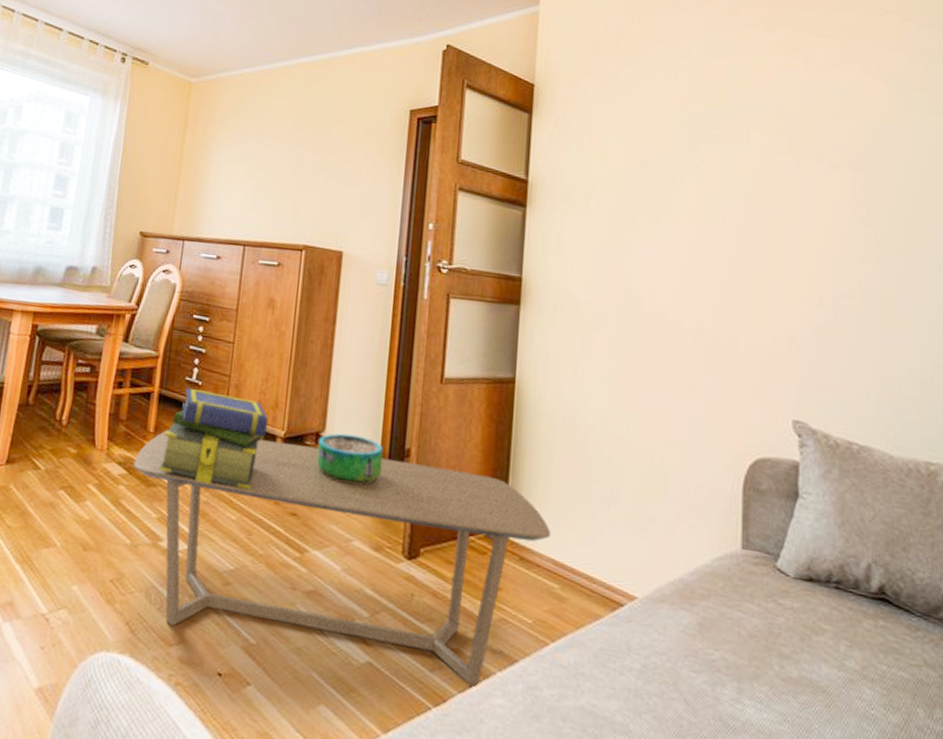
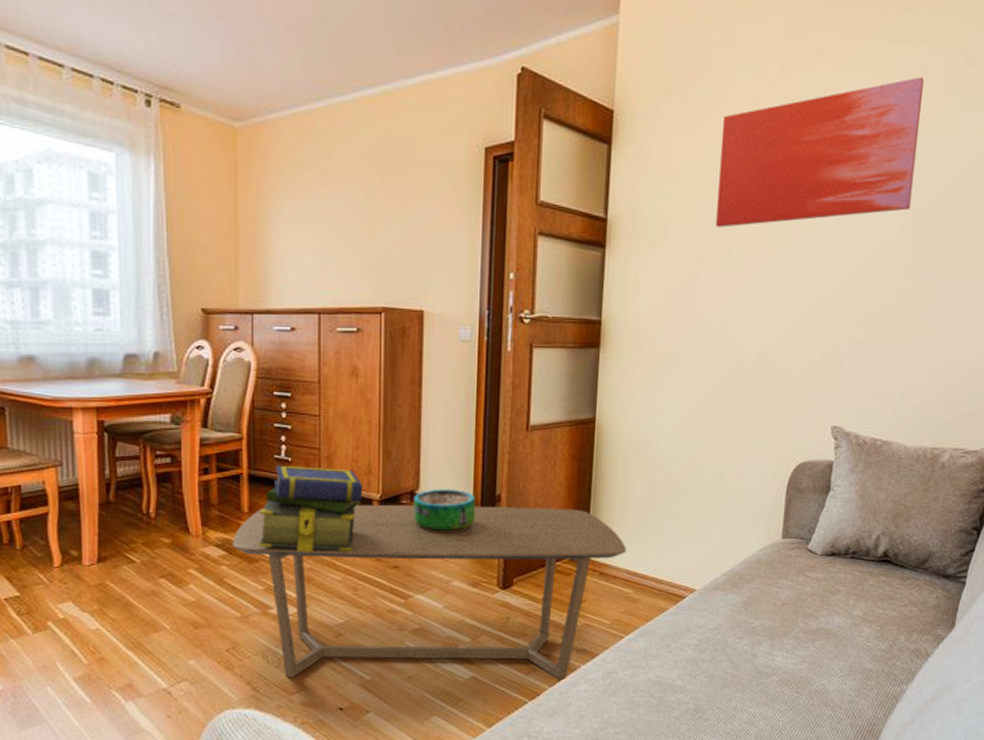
wall art: none [642,68,861,198] -> present [716,77,924,228]

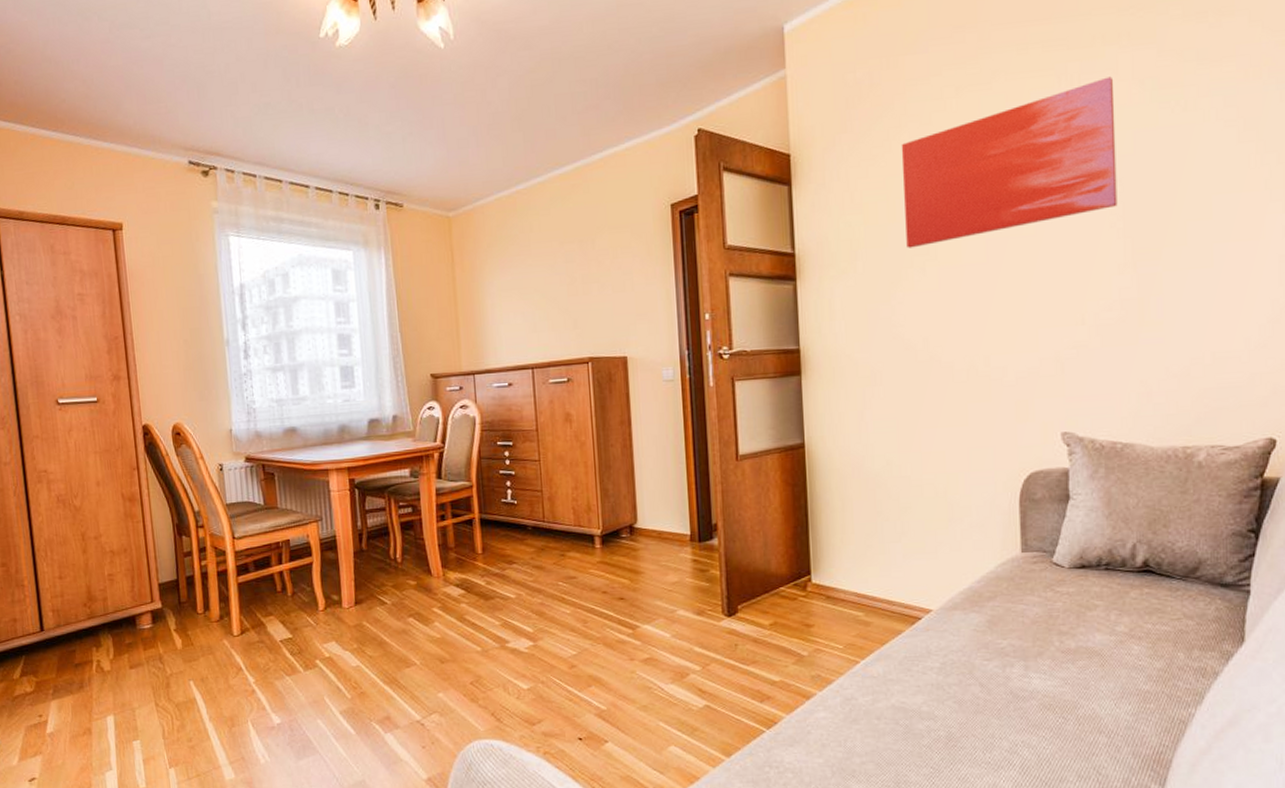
coffee table: present [232,505,627,680] -> none [469,533,852,710]
stack of books: present [259,465,363,552] -> none [492,508,585,588]
decorative bowl: present [414,489,476,533] -> none [633,520,694,564]

